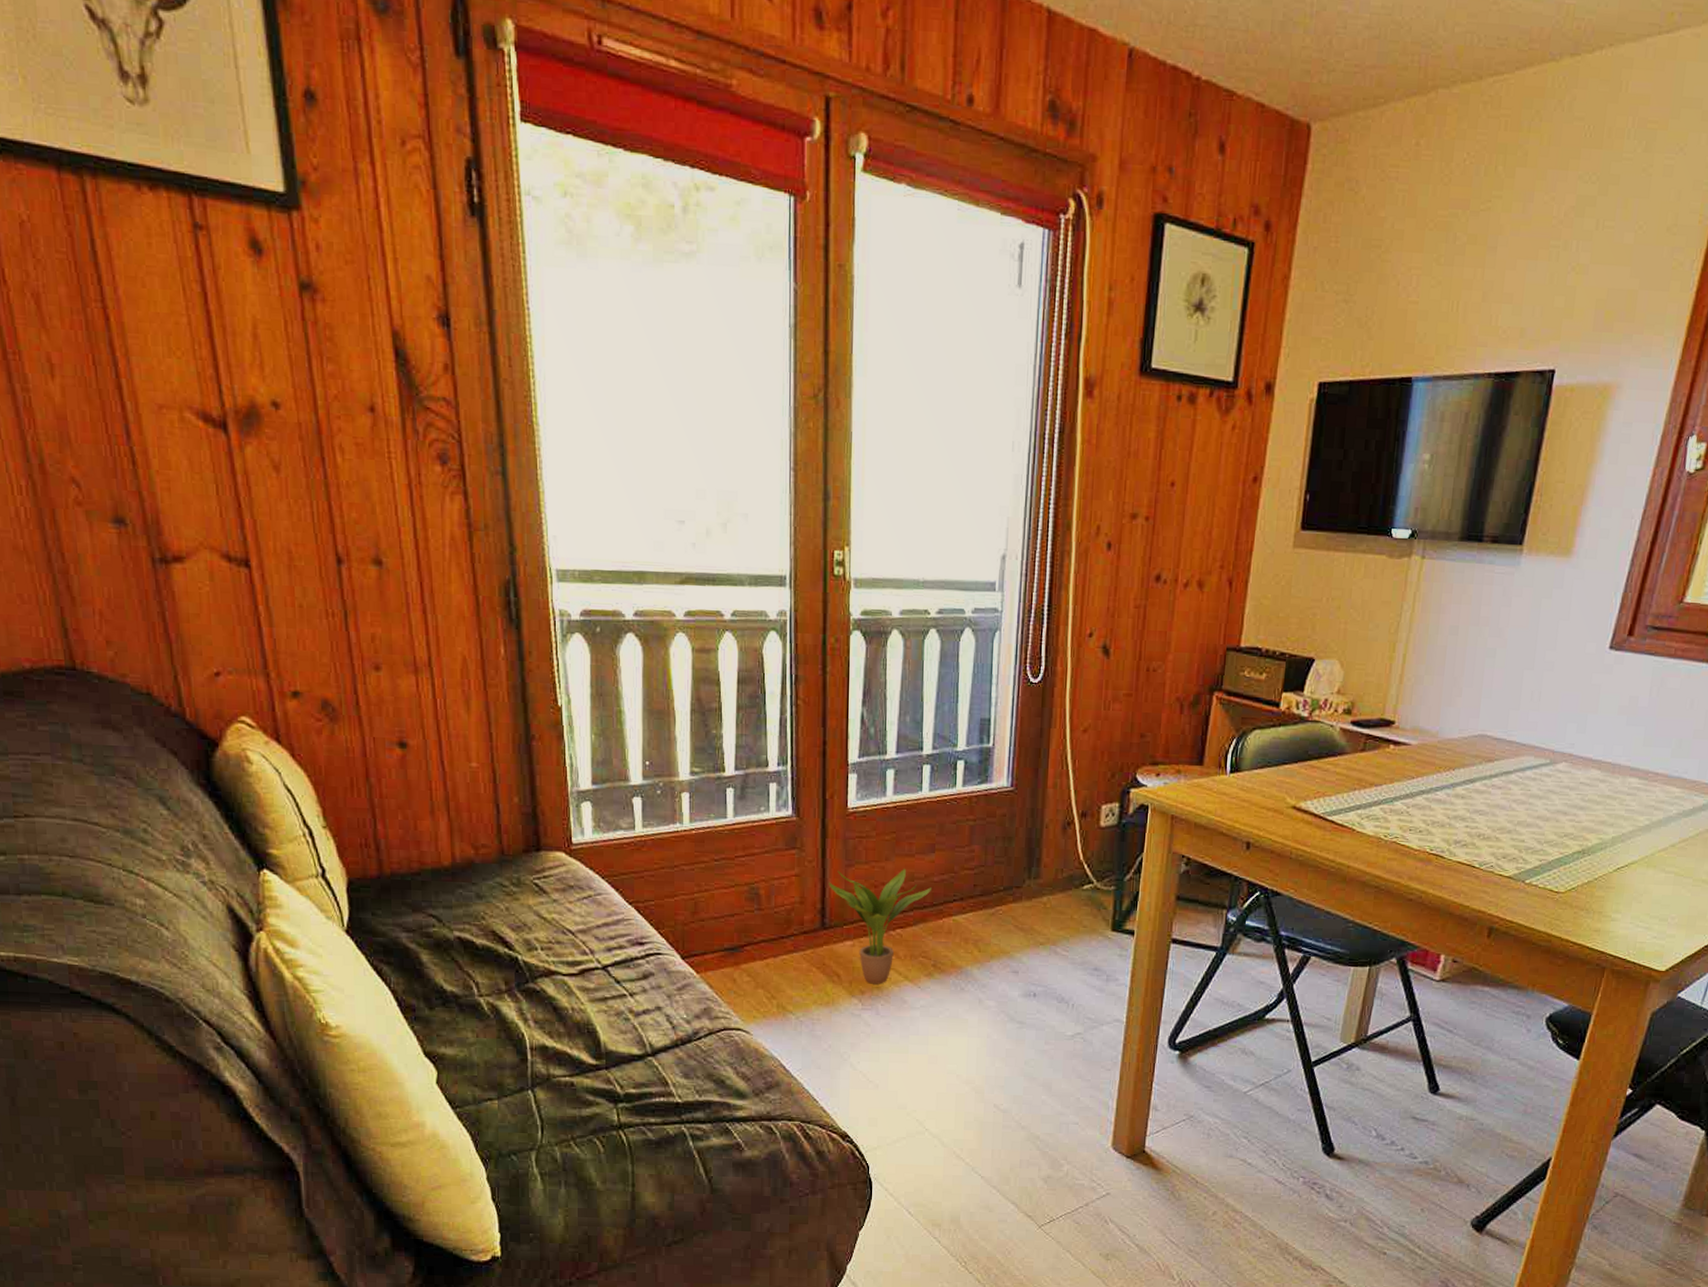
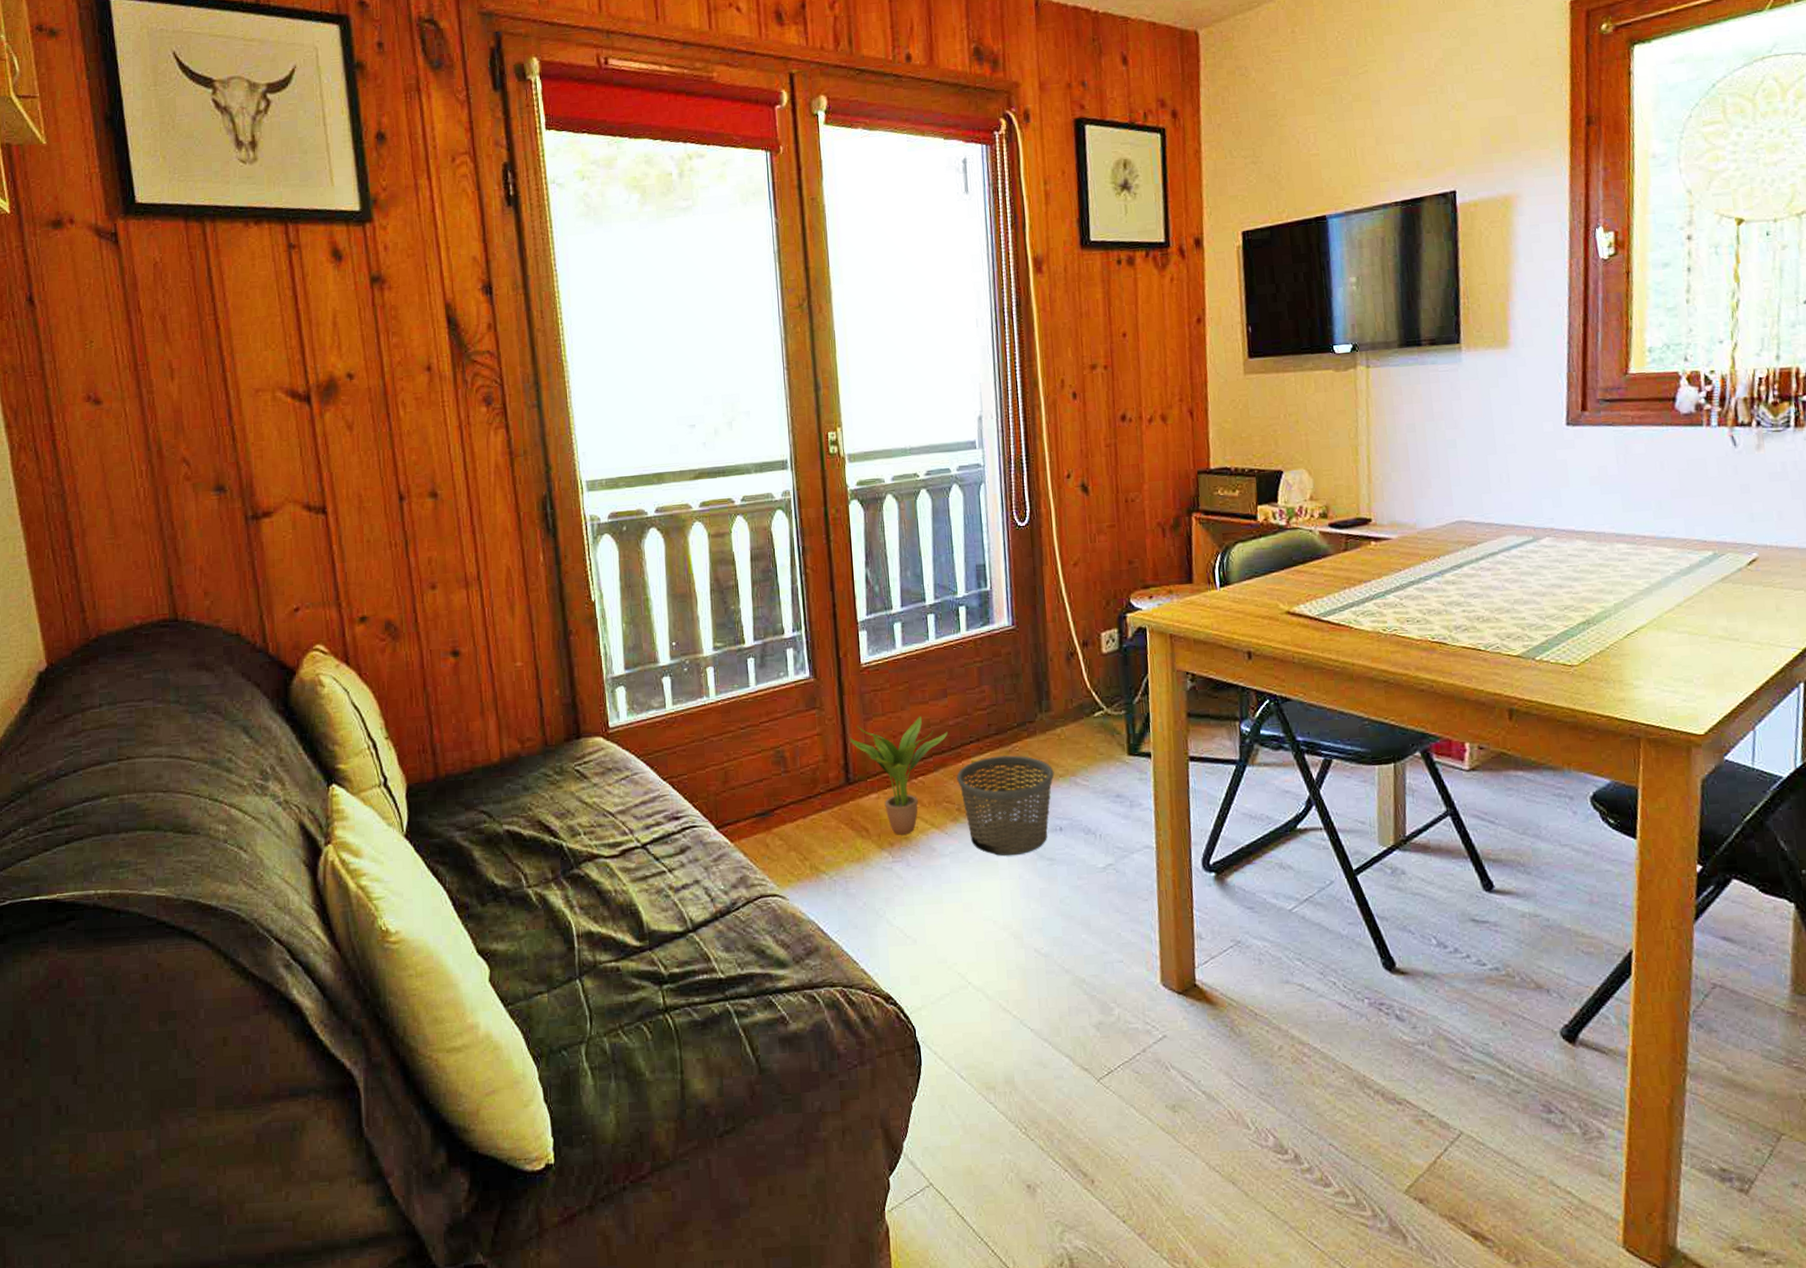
basket: none [936,917,1035,1015] -> present [957,755,1054,856]

